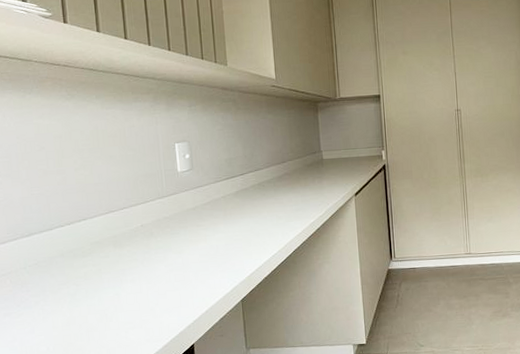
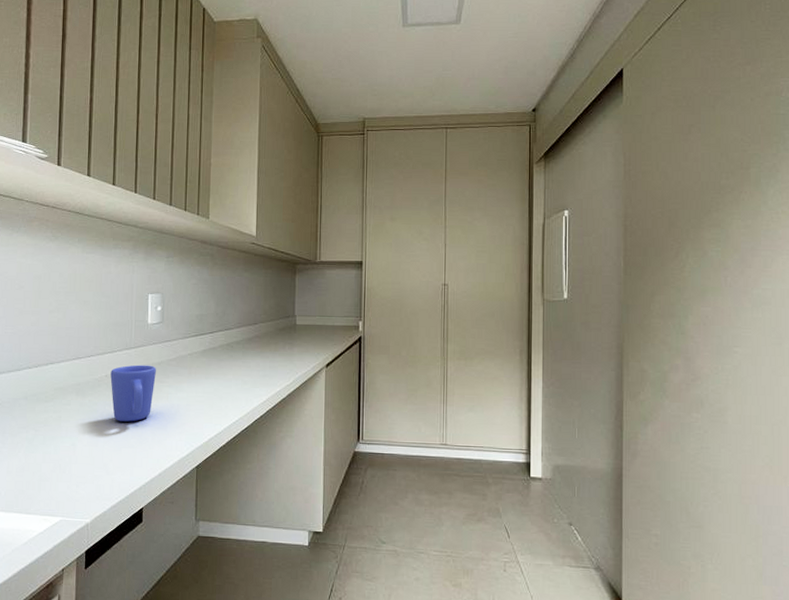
mug: none [146,211,192,267] -> present [110,365,156,422]

